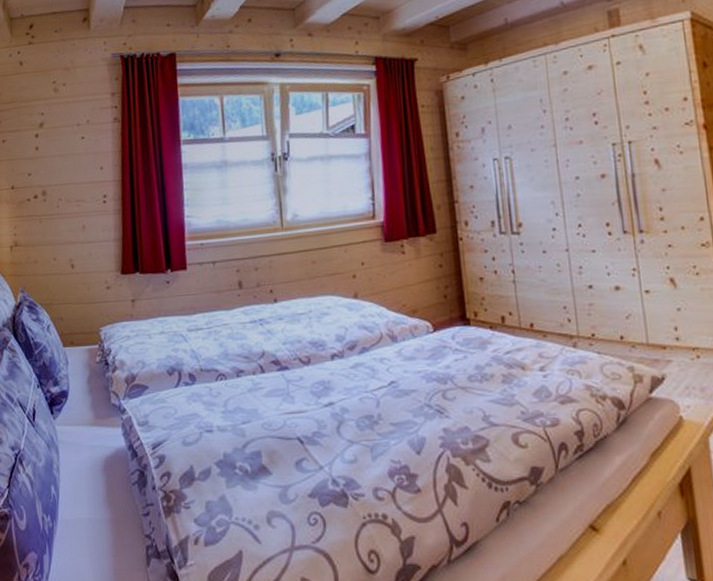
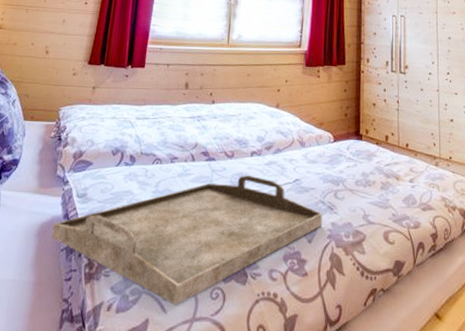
serving tray: none [118,382,432,534] -> present [51,174,323,305]

